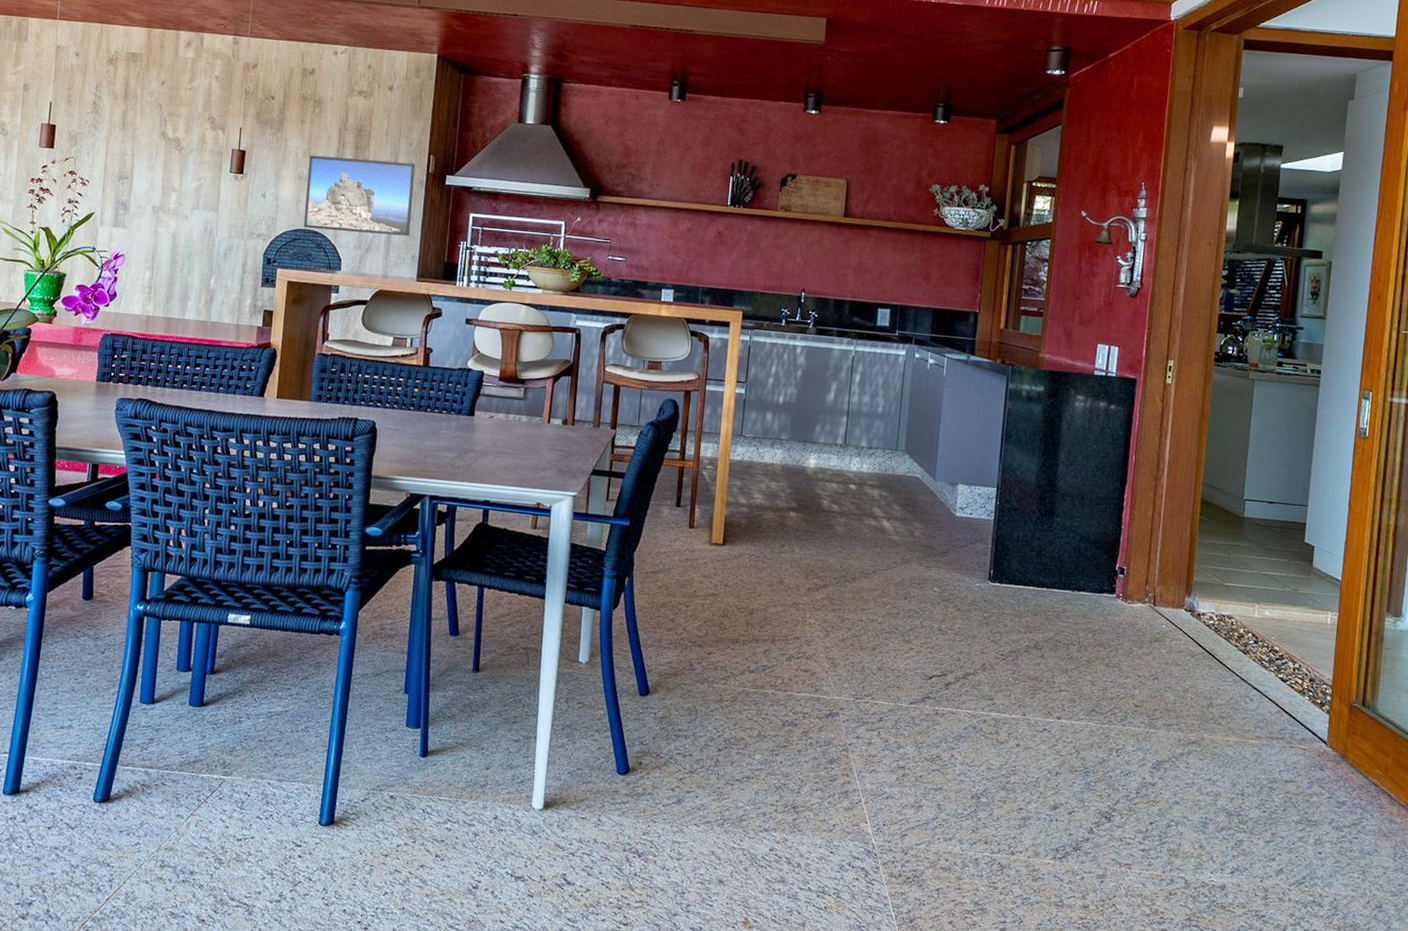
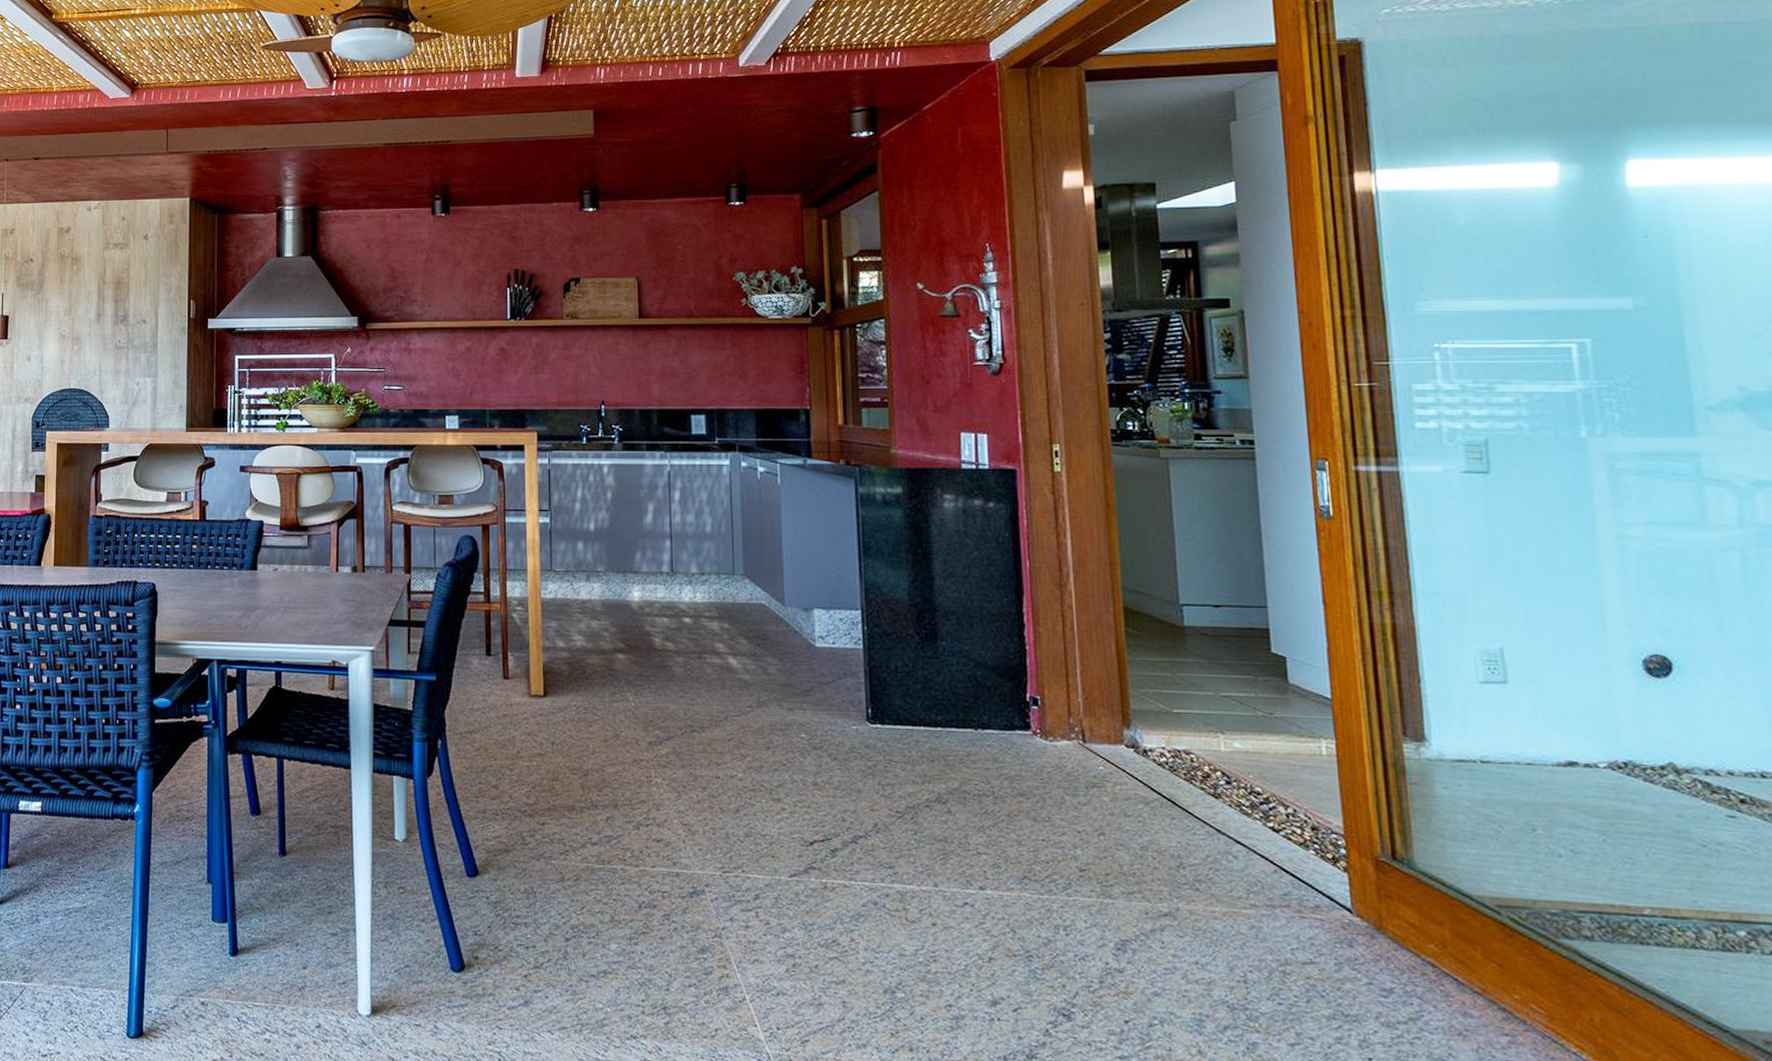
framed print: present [304,155,416,237] -> none [69,310,176,387]

